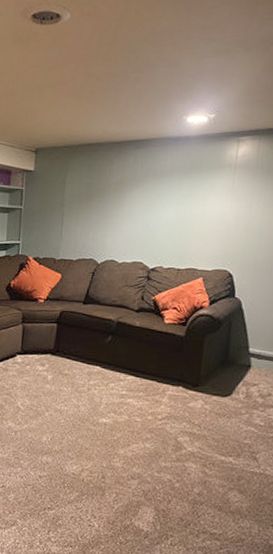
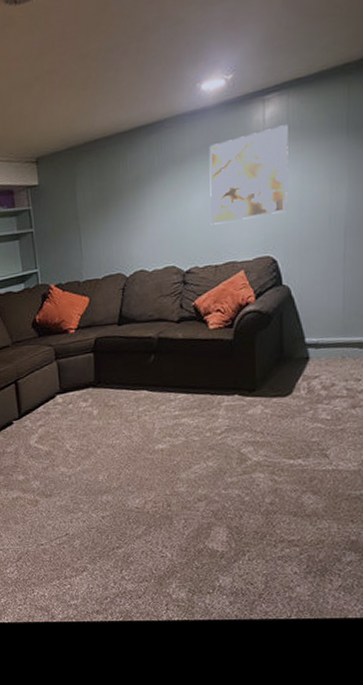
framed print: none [179,163,257,236] -> present [209,124,288,225]

